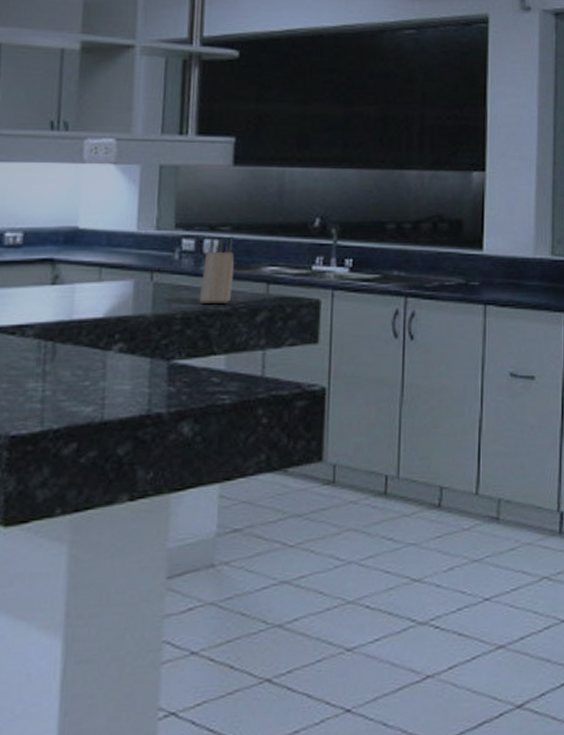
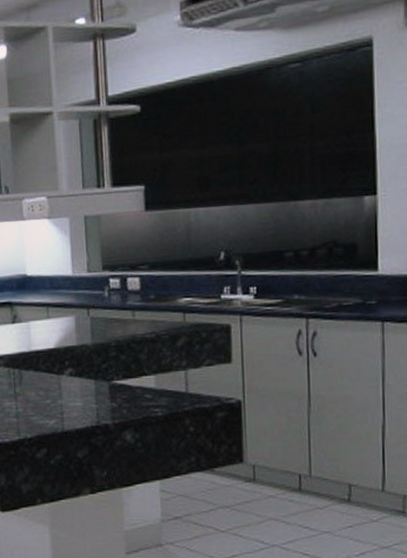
knife block: present [199,236,235,305] -> none [128,273,155,334]

